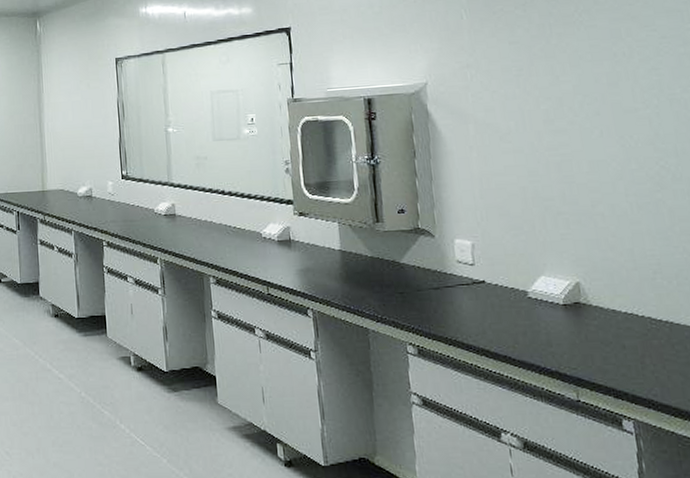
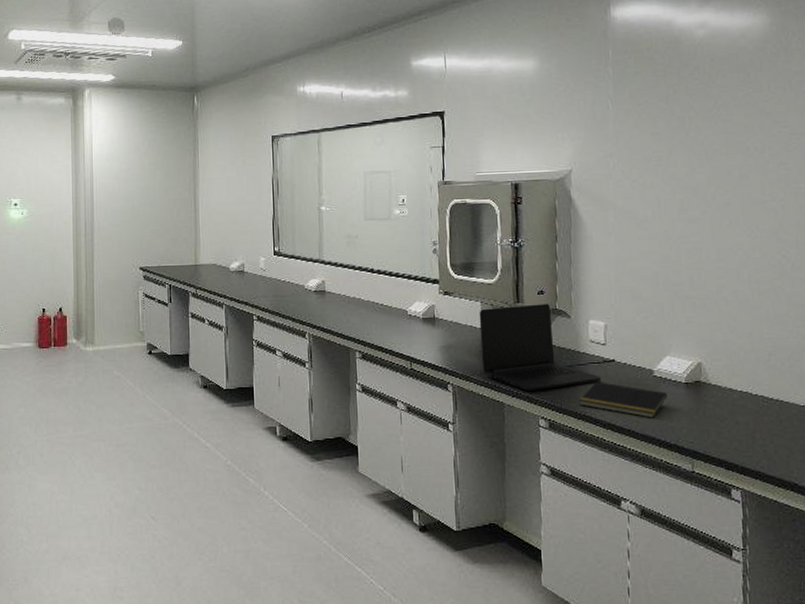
laptop: none [336,223,472,315] -> present [479,304,602,391]
notepad: none [449,304,545,343] -> present [579,381,667,418]

